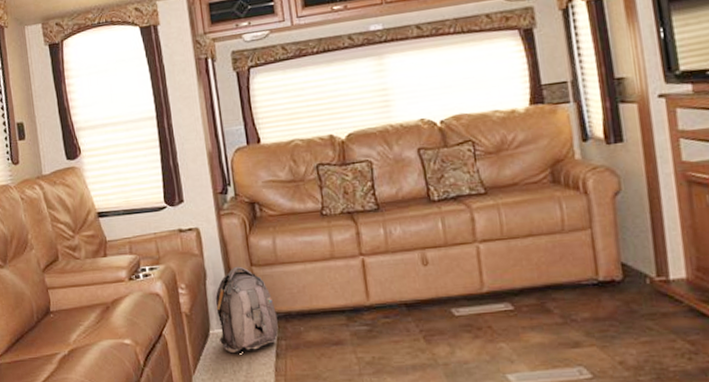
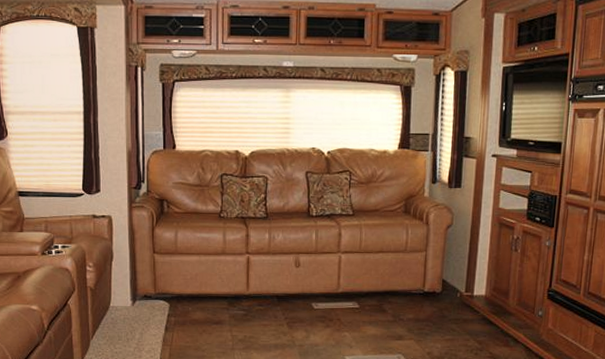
backpack: present [215,266,278,353] -> none [118,252,170,324]

